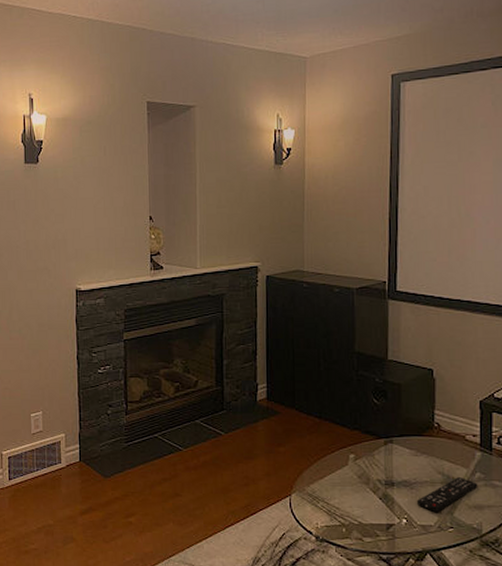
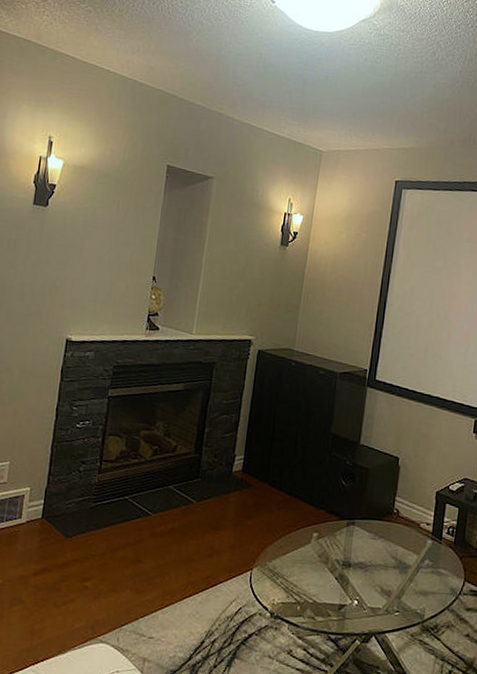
remote control: present [416,476,478,513] -> none [368,562,426,597]

